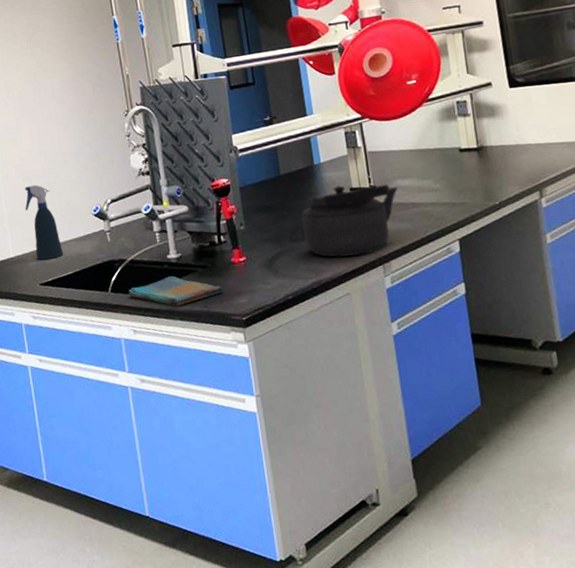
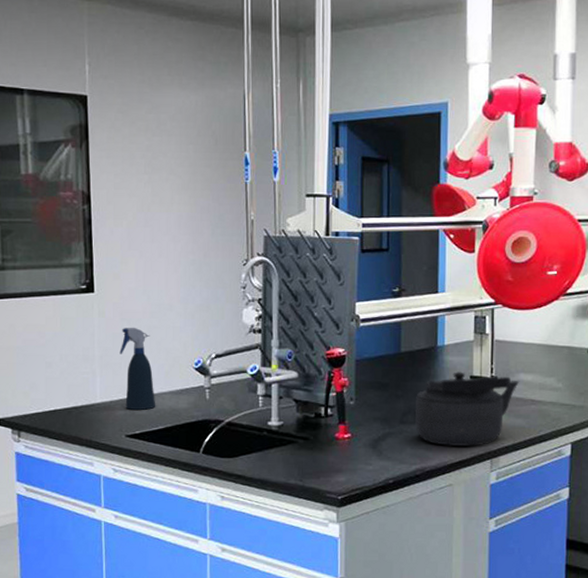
dish towel: present [128,276,224,306] -> none [220,444,323,476]

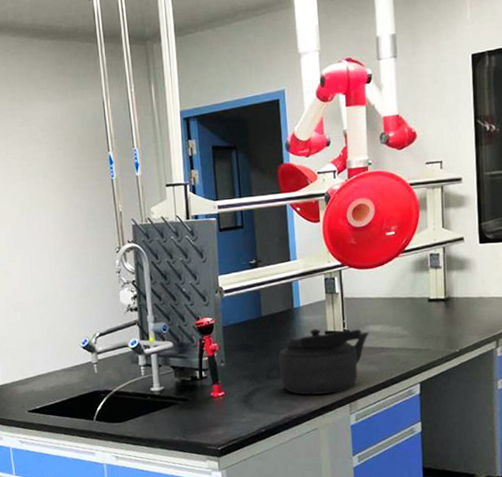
spray bottle: present [120,327,156,410] -> none [15,315,52,388]

